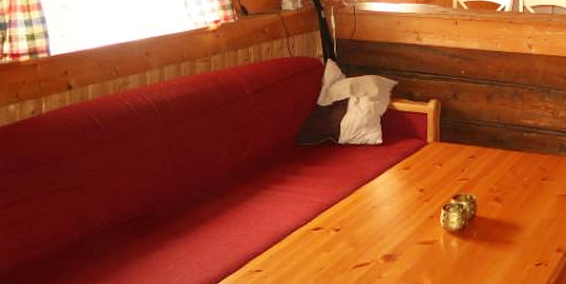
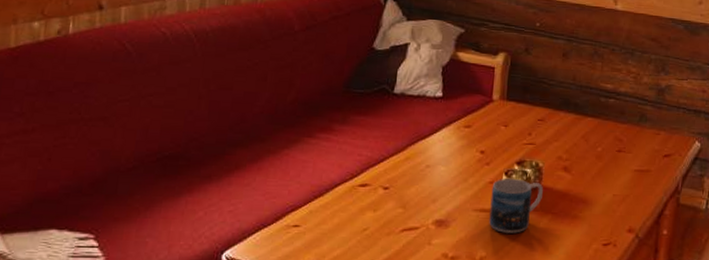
mug: none [432,211,478,262] -> present [489,178,543,233]

